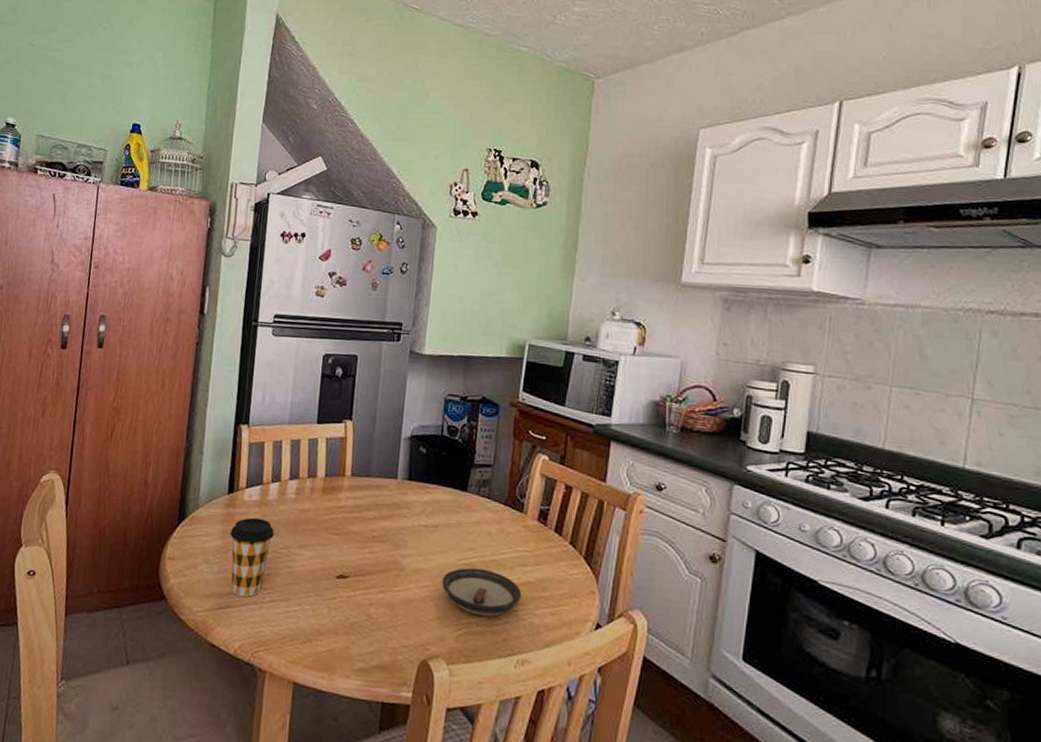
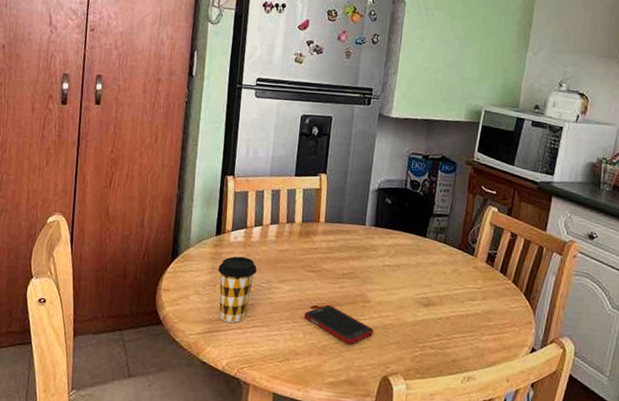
cell phone: none [328,573,409,621] -> present [304,304,374,344]
saucer: present [441,568,522,617] -> none [401,301,470,342]

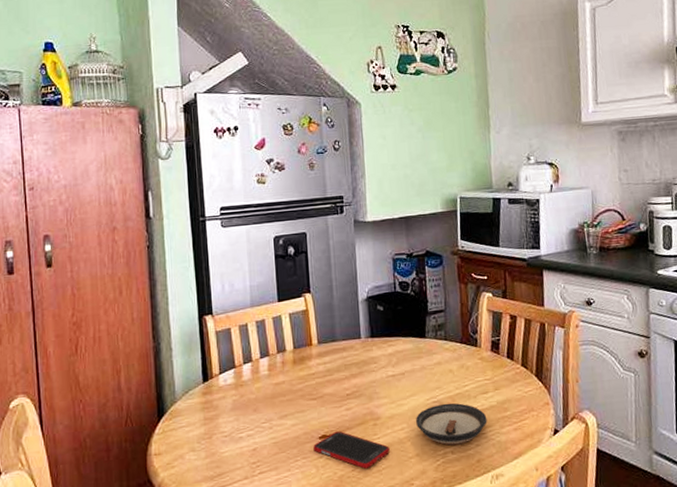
coffee cup: present [218,256,257,323] -> none [211,399,254,475]
saucer: none [401,301,470,342] -> present [415,403,487,445]

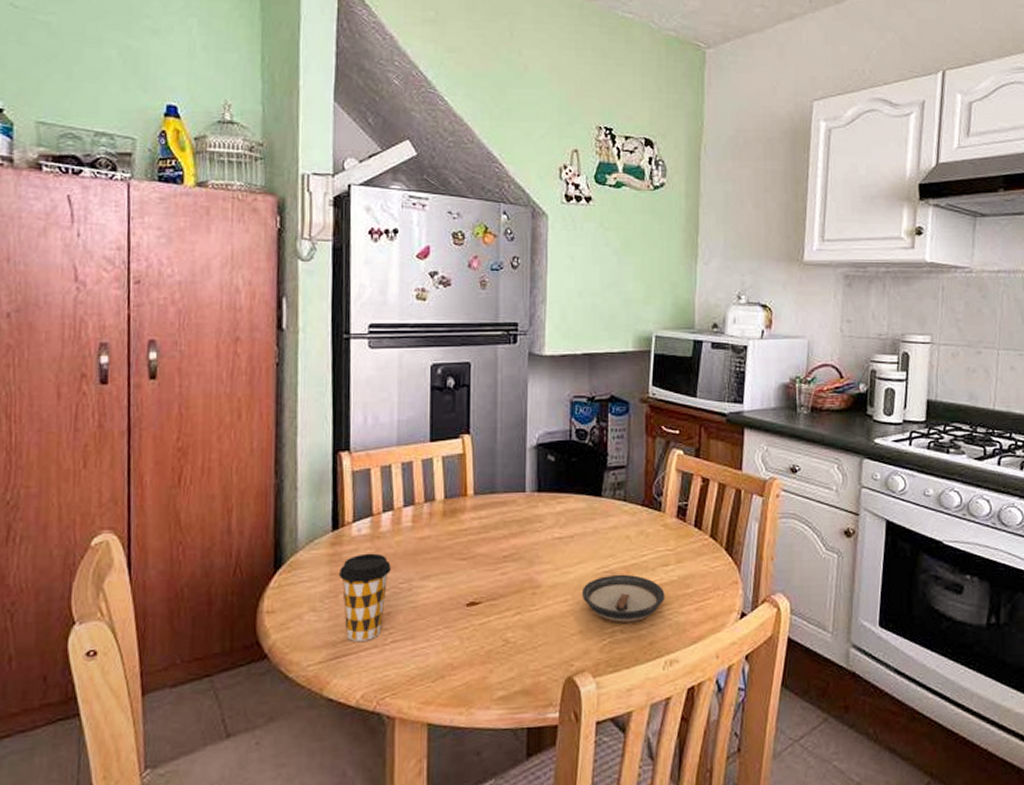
coffee cup: none [211,399,254,475] -> present [339,553,391,641]
cell phone: present [313,430,390,469] -> none [459,598,549,644]

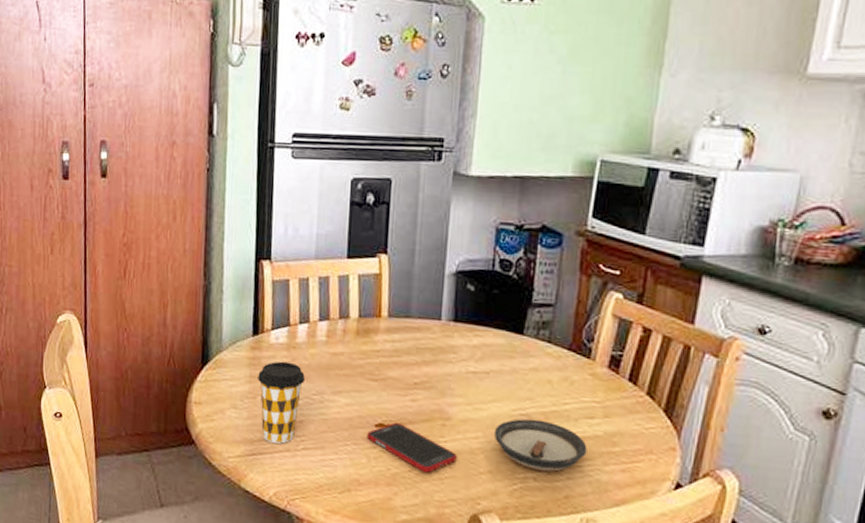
cell phone: none [459,598,549,644] -> present [367,422,457,473]

